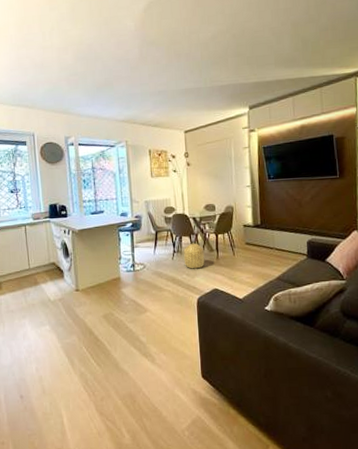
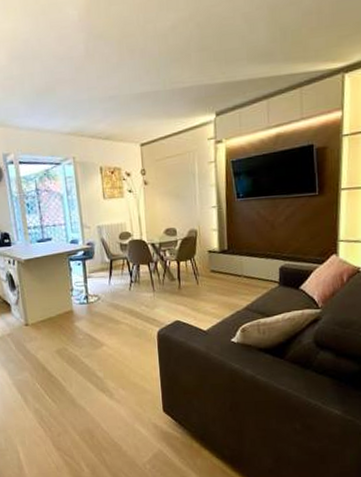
basket: present [183,243,205,269] -> none [141,271,166,300]

